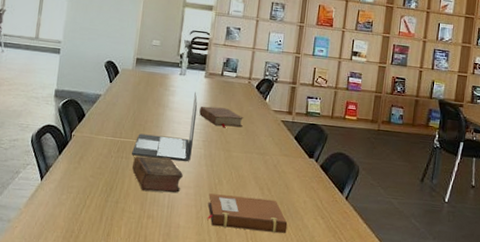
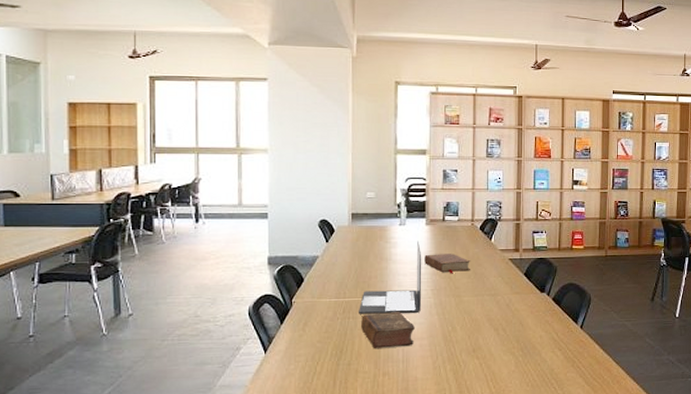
notebook: present [207,193,288,233] -> none [444,339,526,374]

